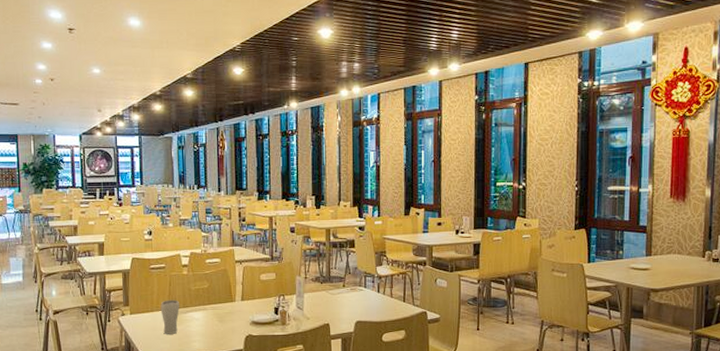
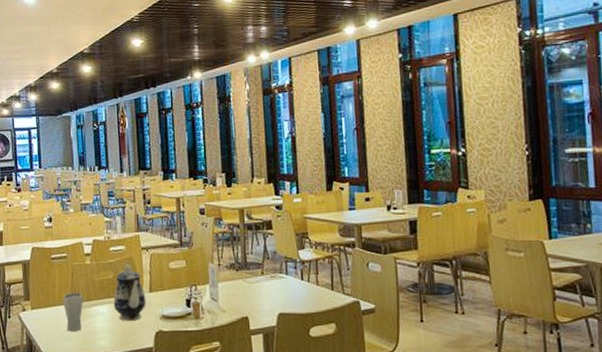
teapot: none [207,275,238,326] -> present [113,264,146,321]

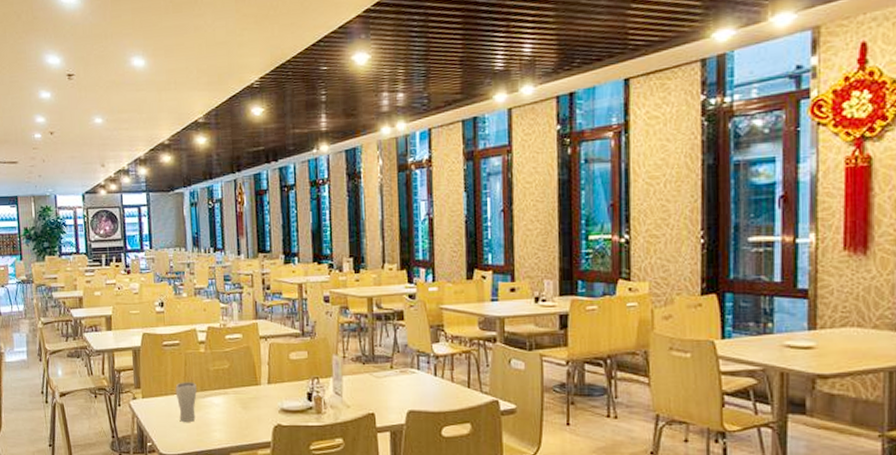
teapot: present [113,264,146,321] -> none [229,353,264,413]

